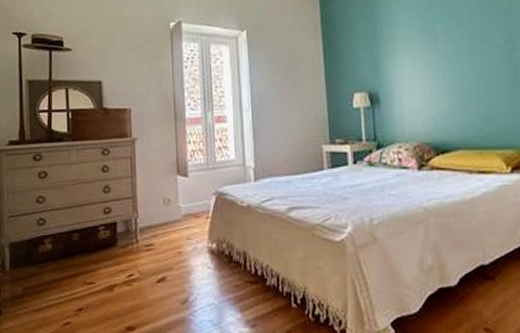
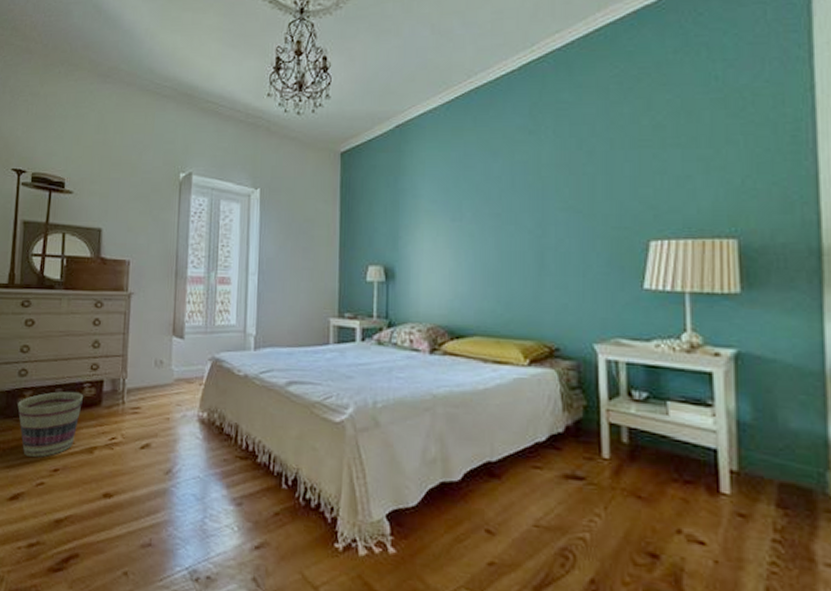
basket: none [39,235,99,299] -> present [17,391,83,457]

